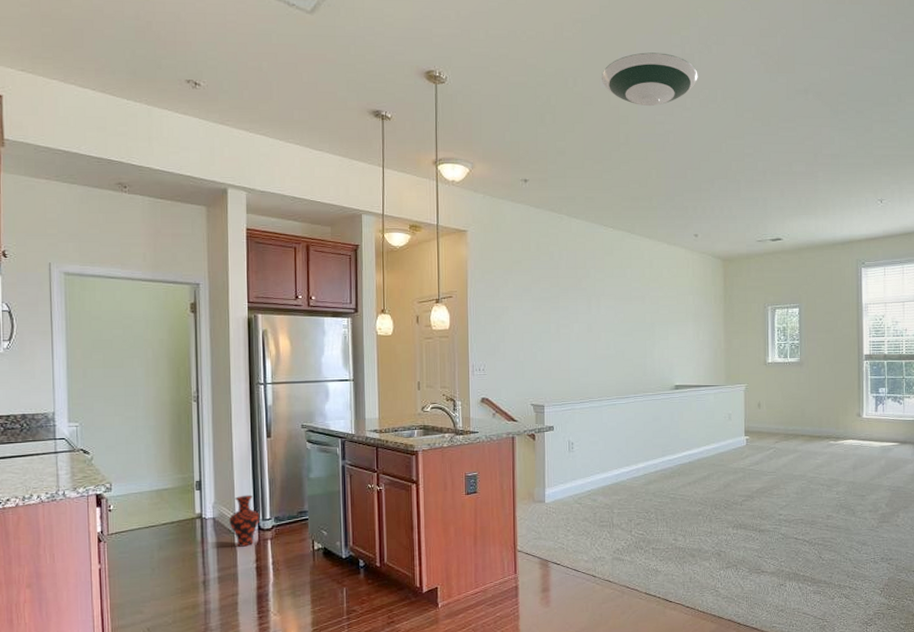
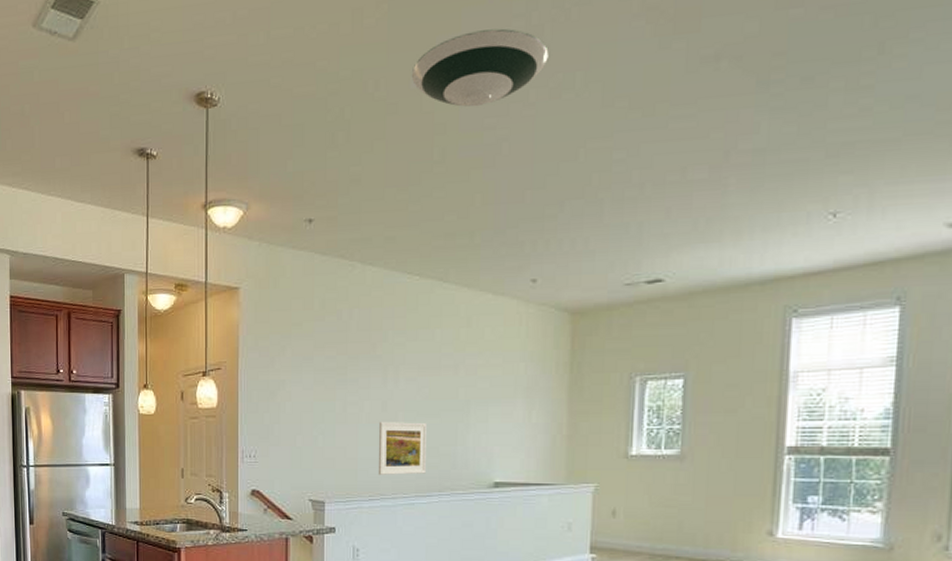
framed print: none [585,340,624,382] -> present [378,422,427,475]

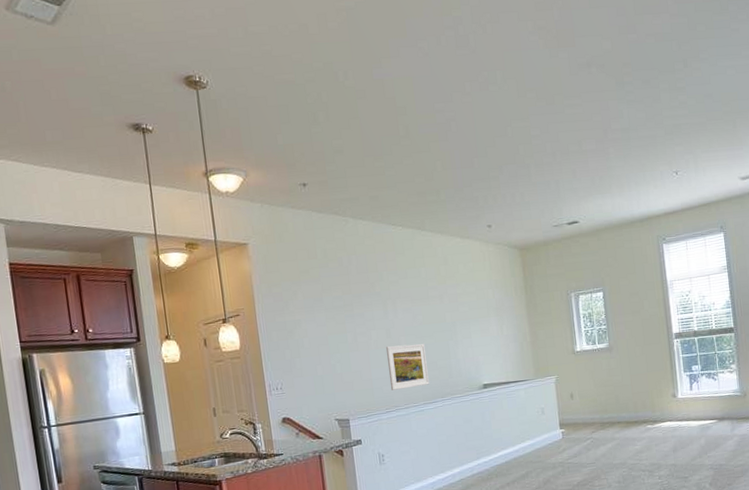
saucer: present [412,28,549,107] -> none [373,36,475,95]

